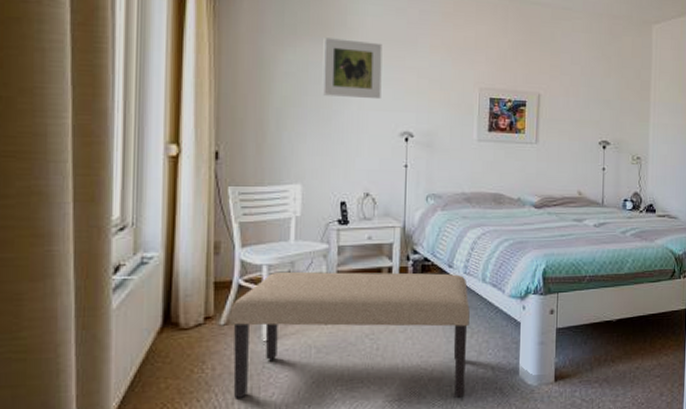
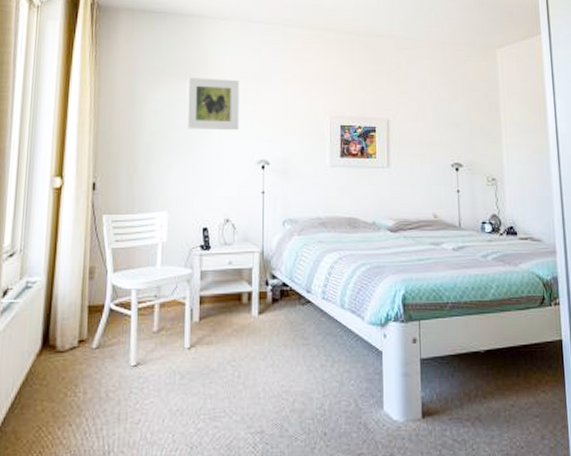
bench: present [230,271,470,398] -> none [101,296,330,432]

